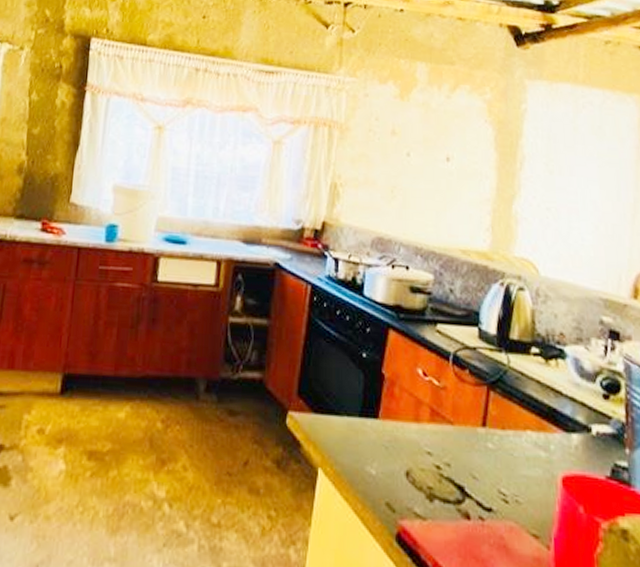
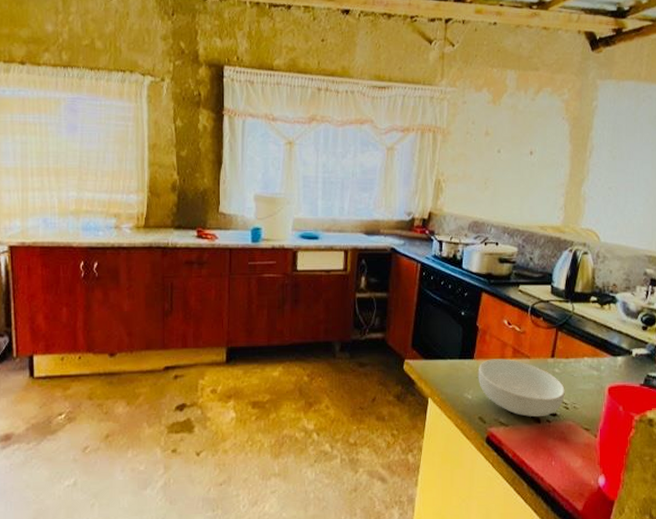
cereal bowl: none [384,421,503,511] -> present [478,359,565,417]

